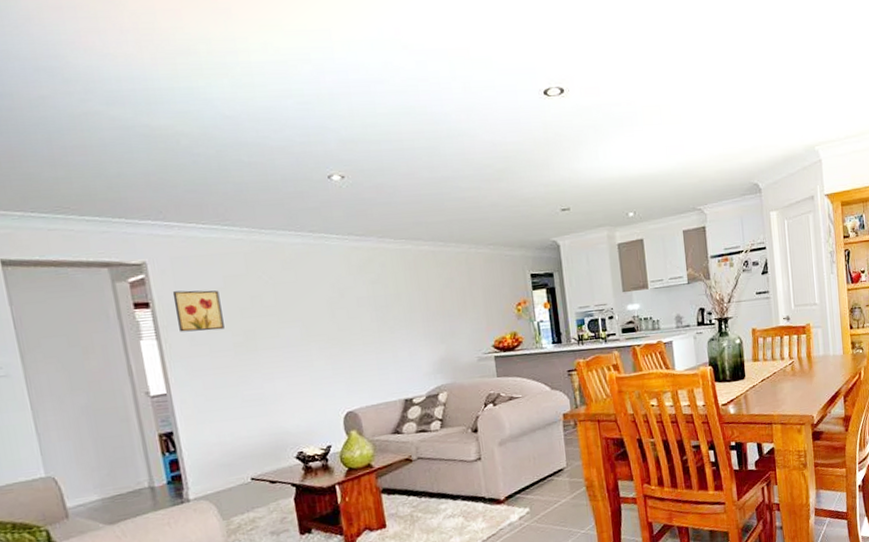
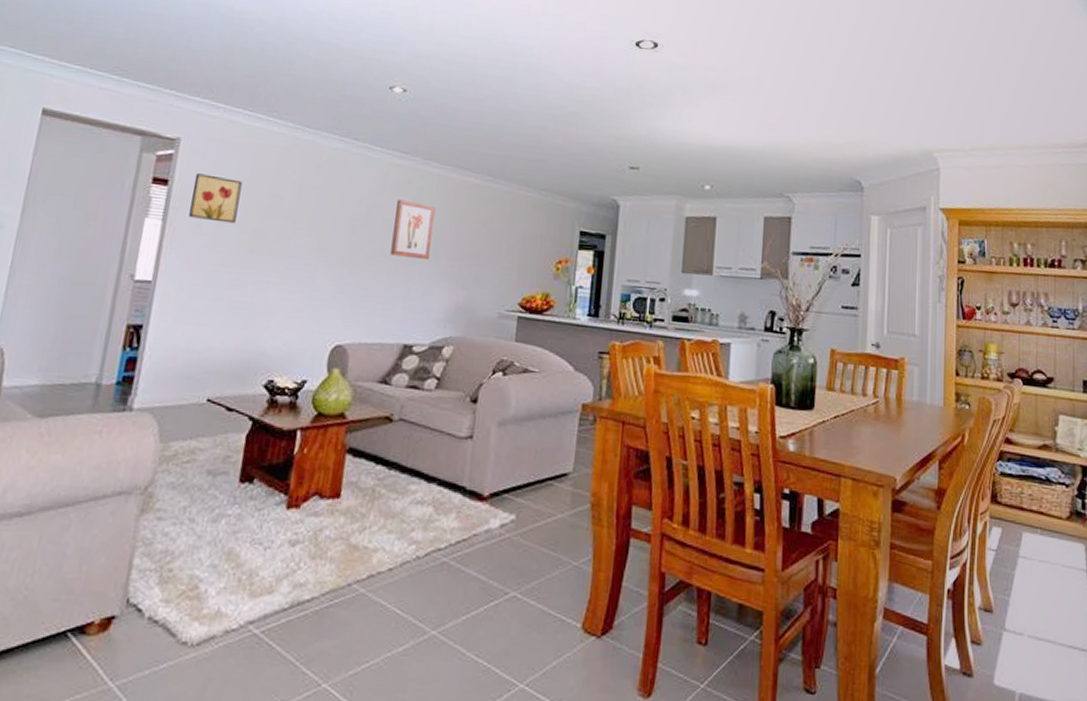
wall art: none [365,277,406,328] -> present [390,199,436,261]

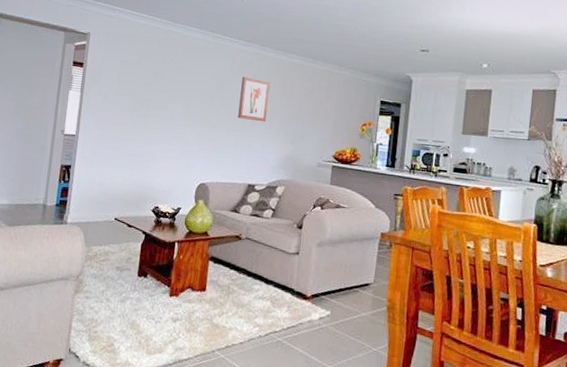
wall art: present [189,173,243,224] -> none [98,58,133,95]

